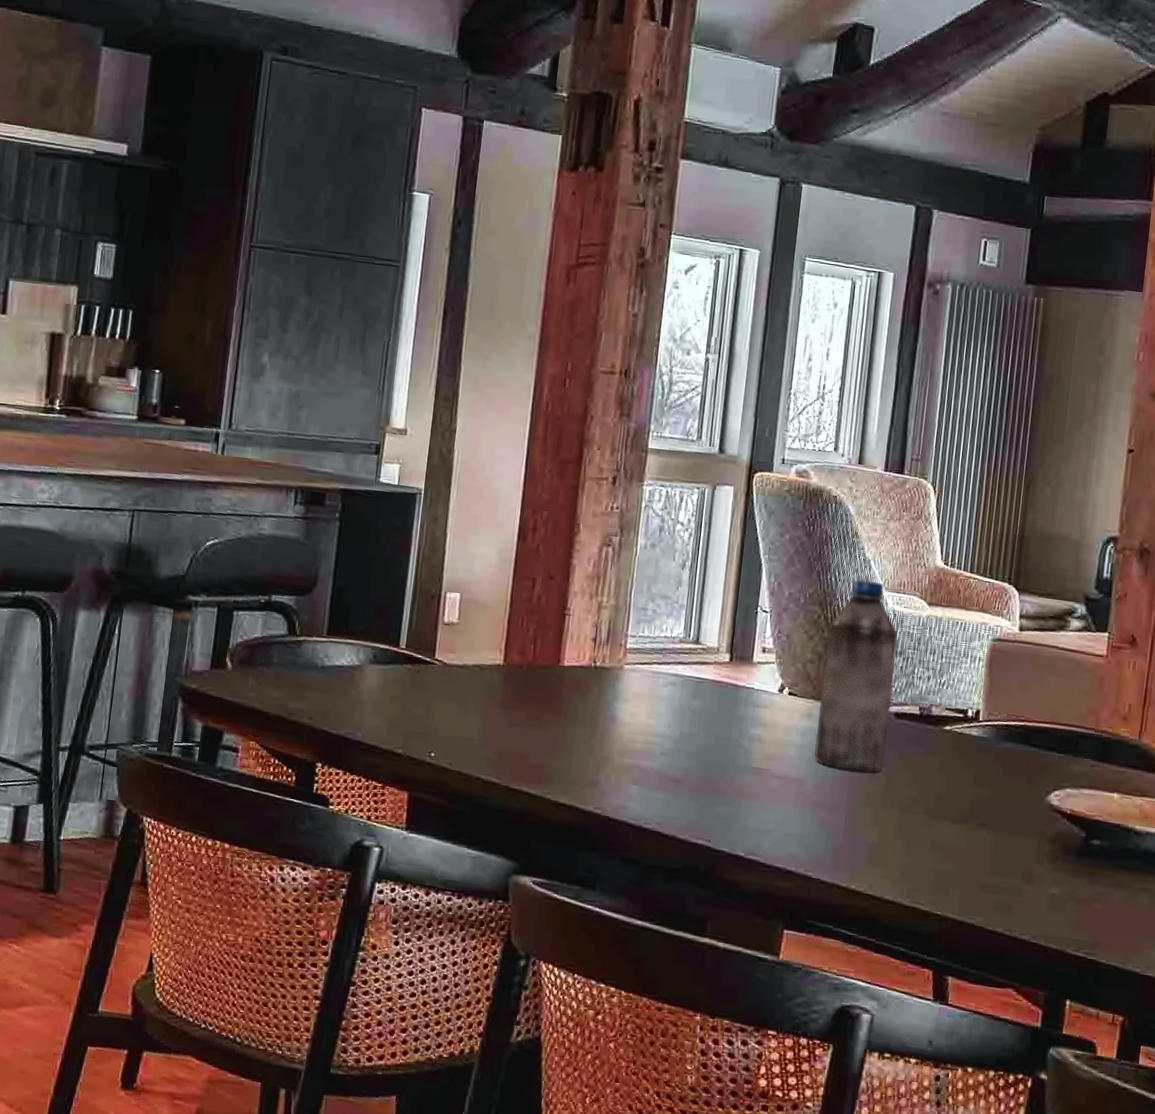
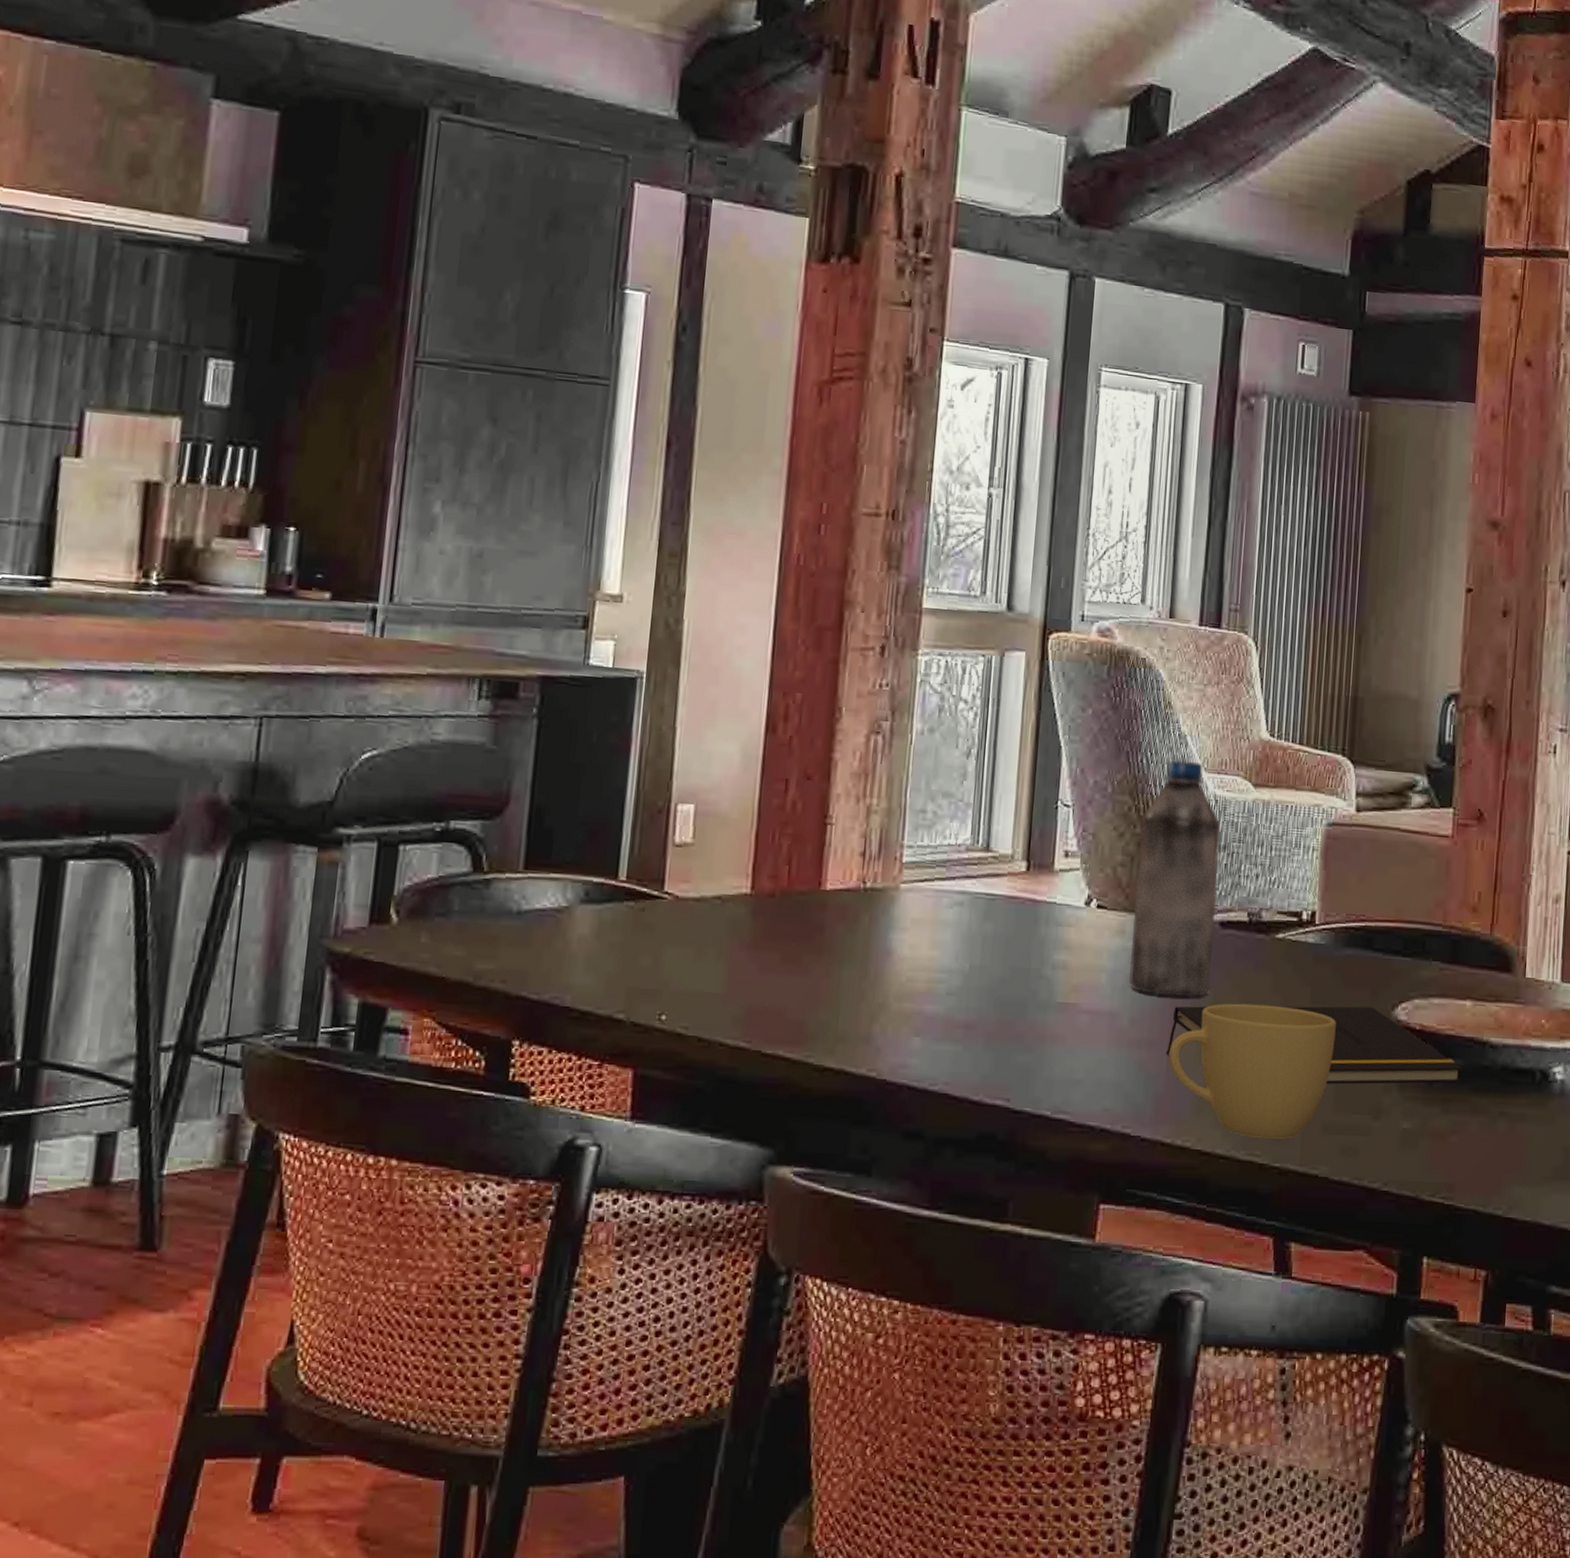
notepad: none [844,778,1108,861] -> present [1166,1006,1463,1085]
cup: none [847,779,995,893] -> present [1169,1003,1336,1139]

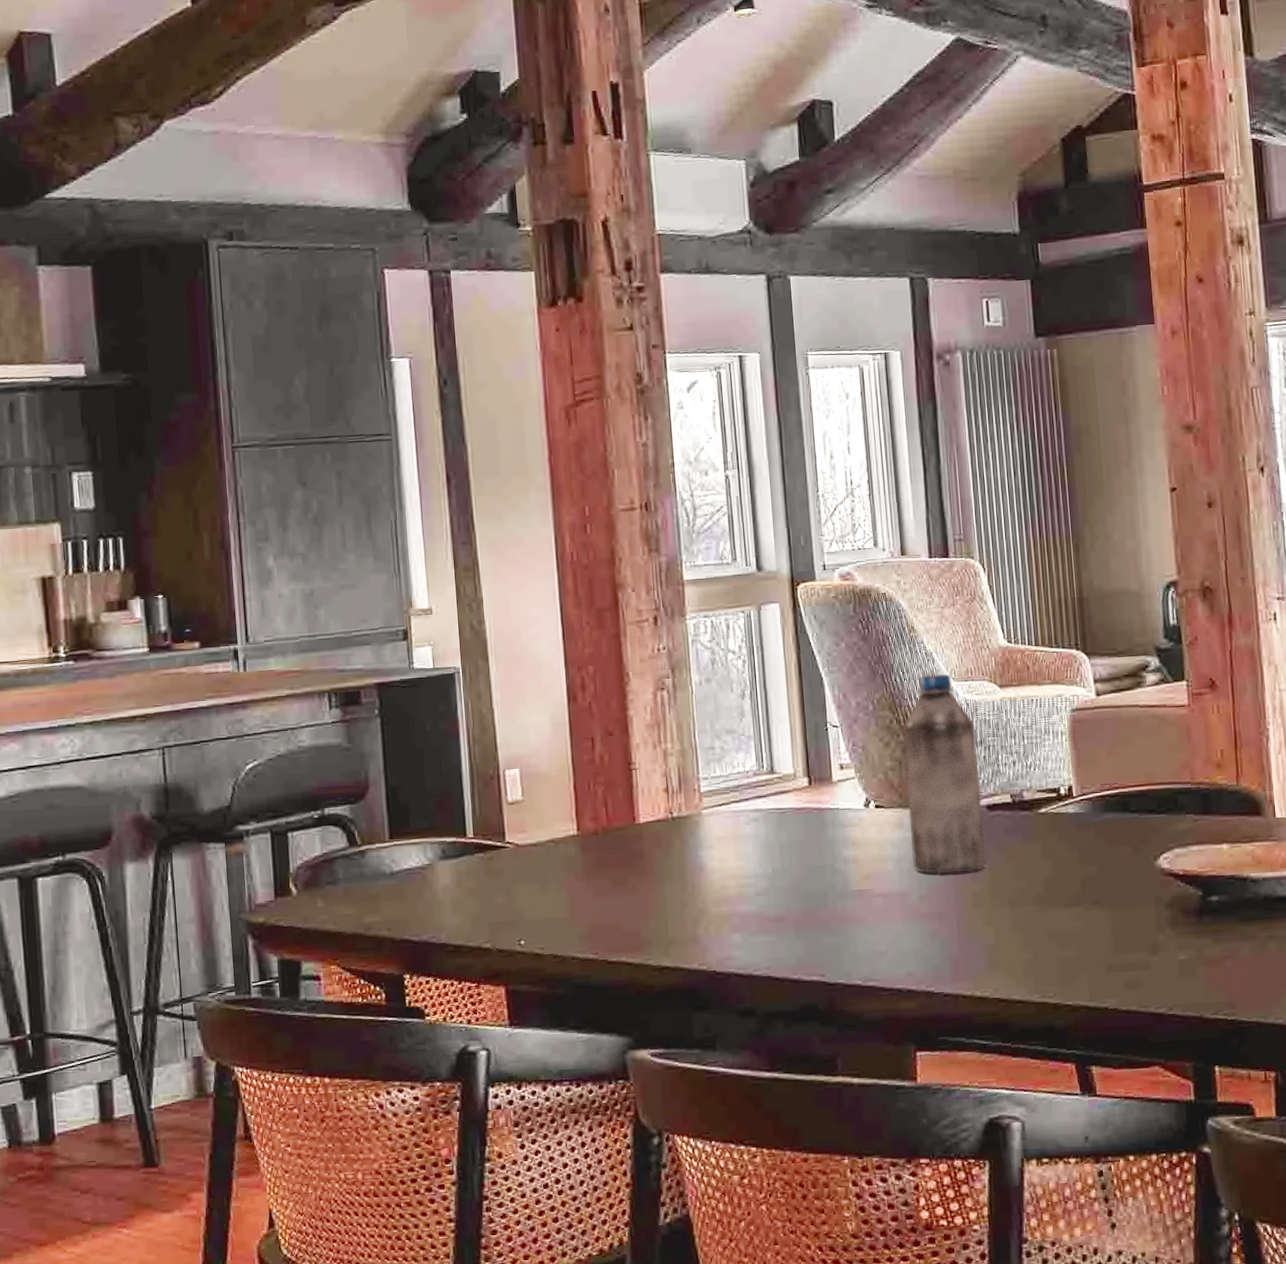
notepad: present [1166,1006,1463,1085] -> none [955,860,1228,930]
cup: present [1169,1003,1336,1139] -> none [958,869,1107,982]

